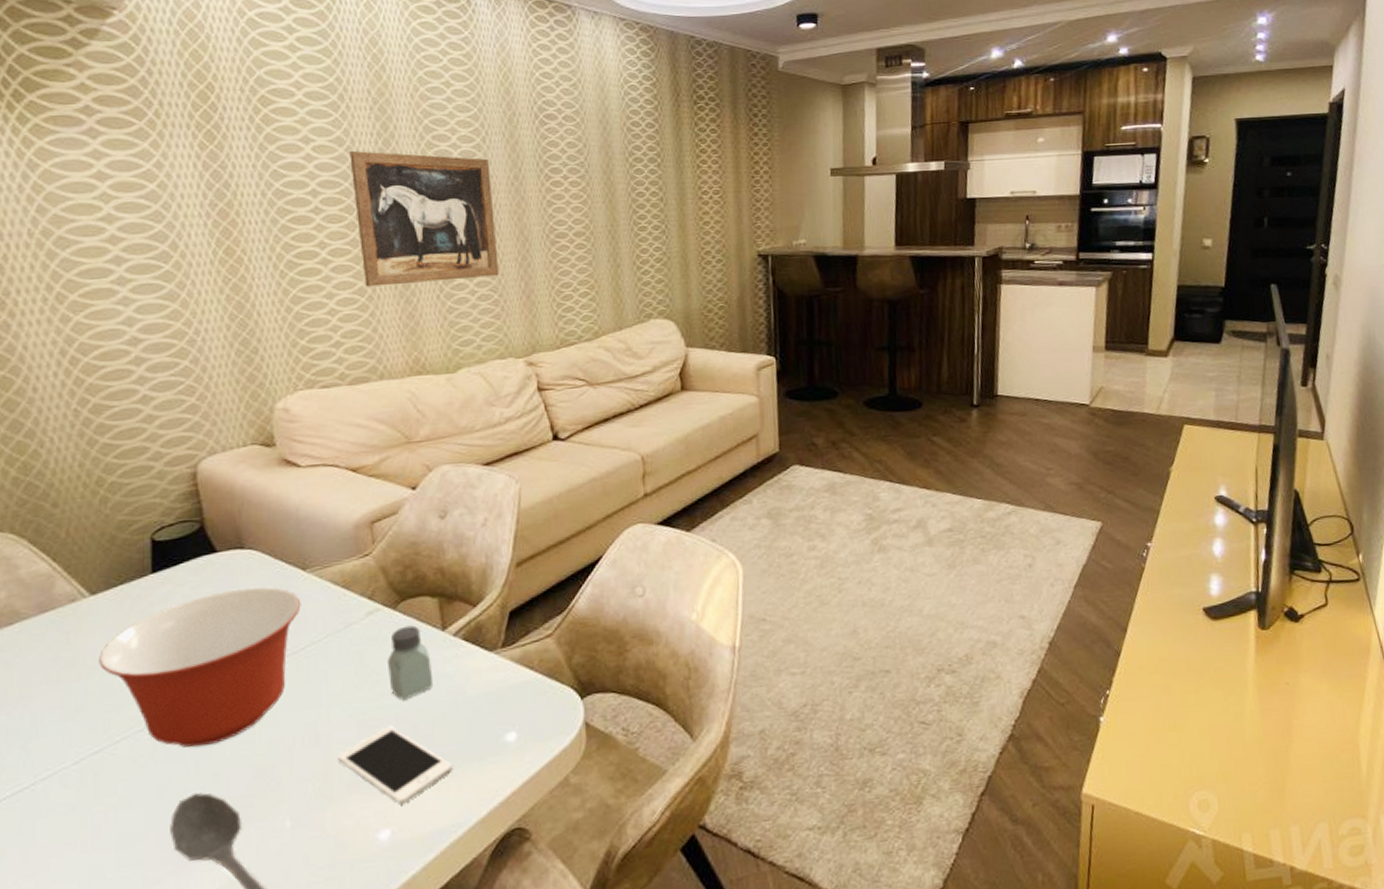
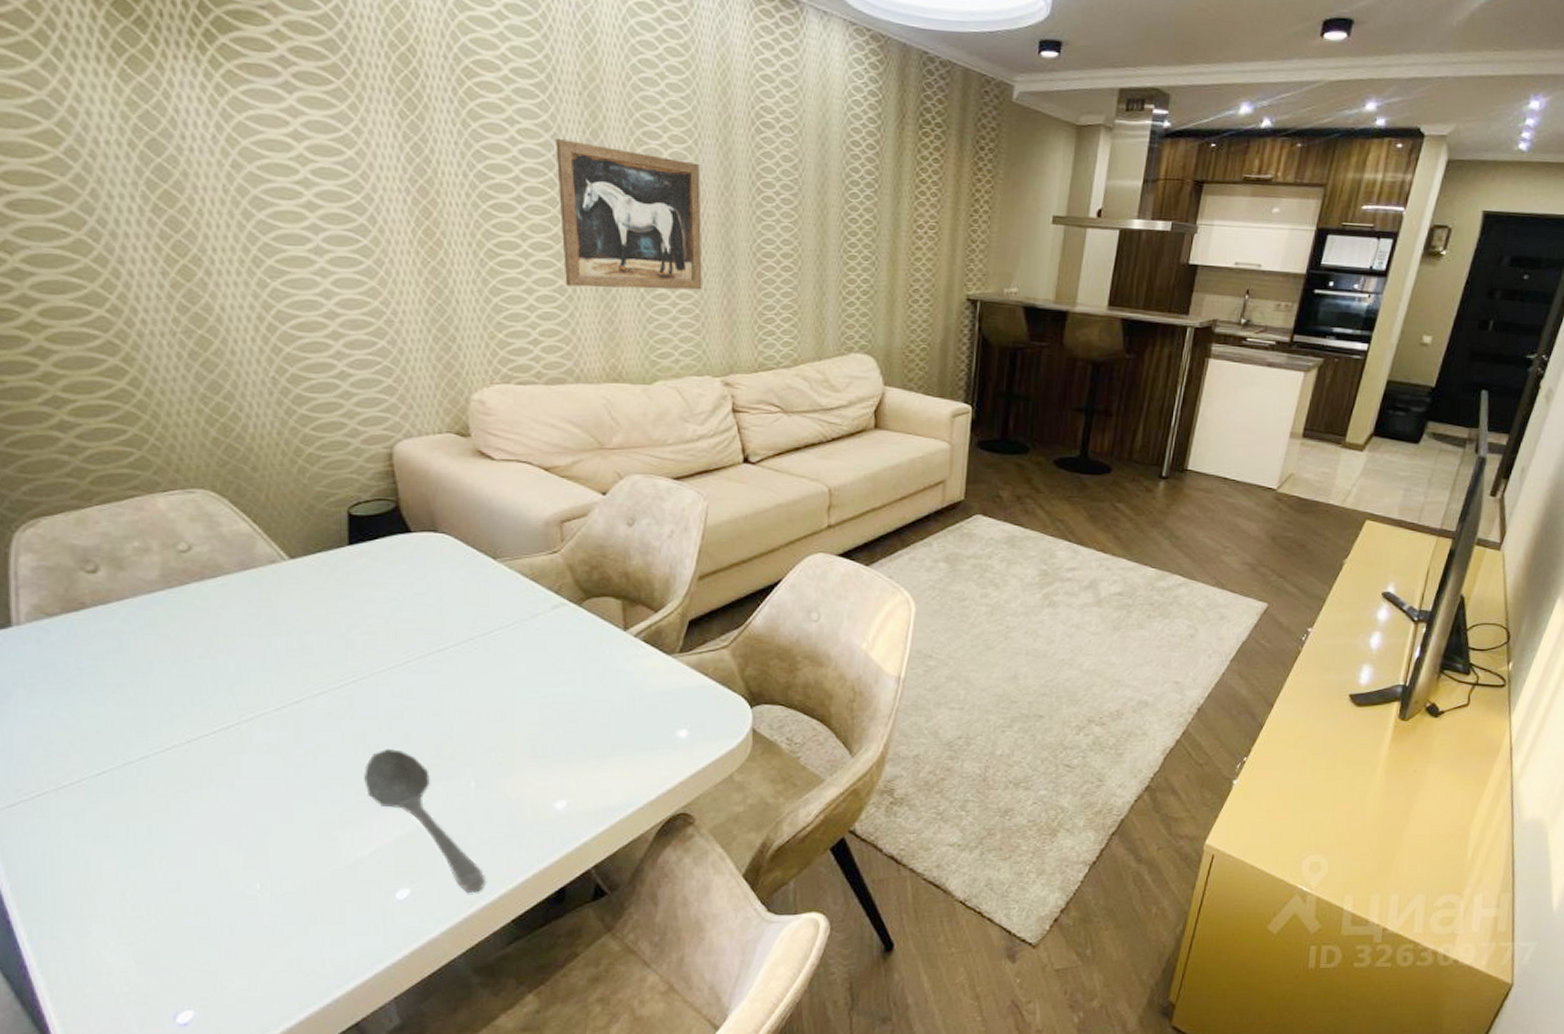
mixing bowl: present [99,587,301,748] -> none [298,569,491,709]
cell phone: present [338,726,452,805] -> none [521,711,626,781]
saltshaker: present [388,625,434,701] -> none [571,622,613,690]

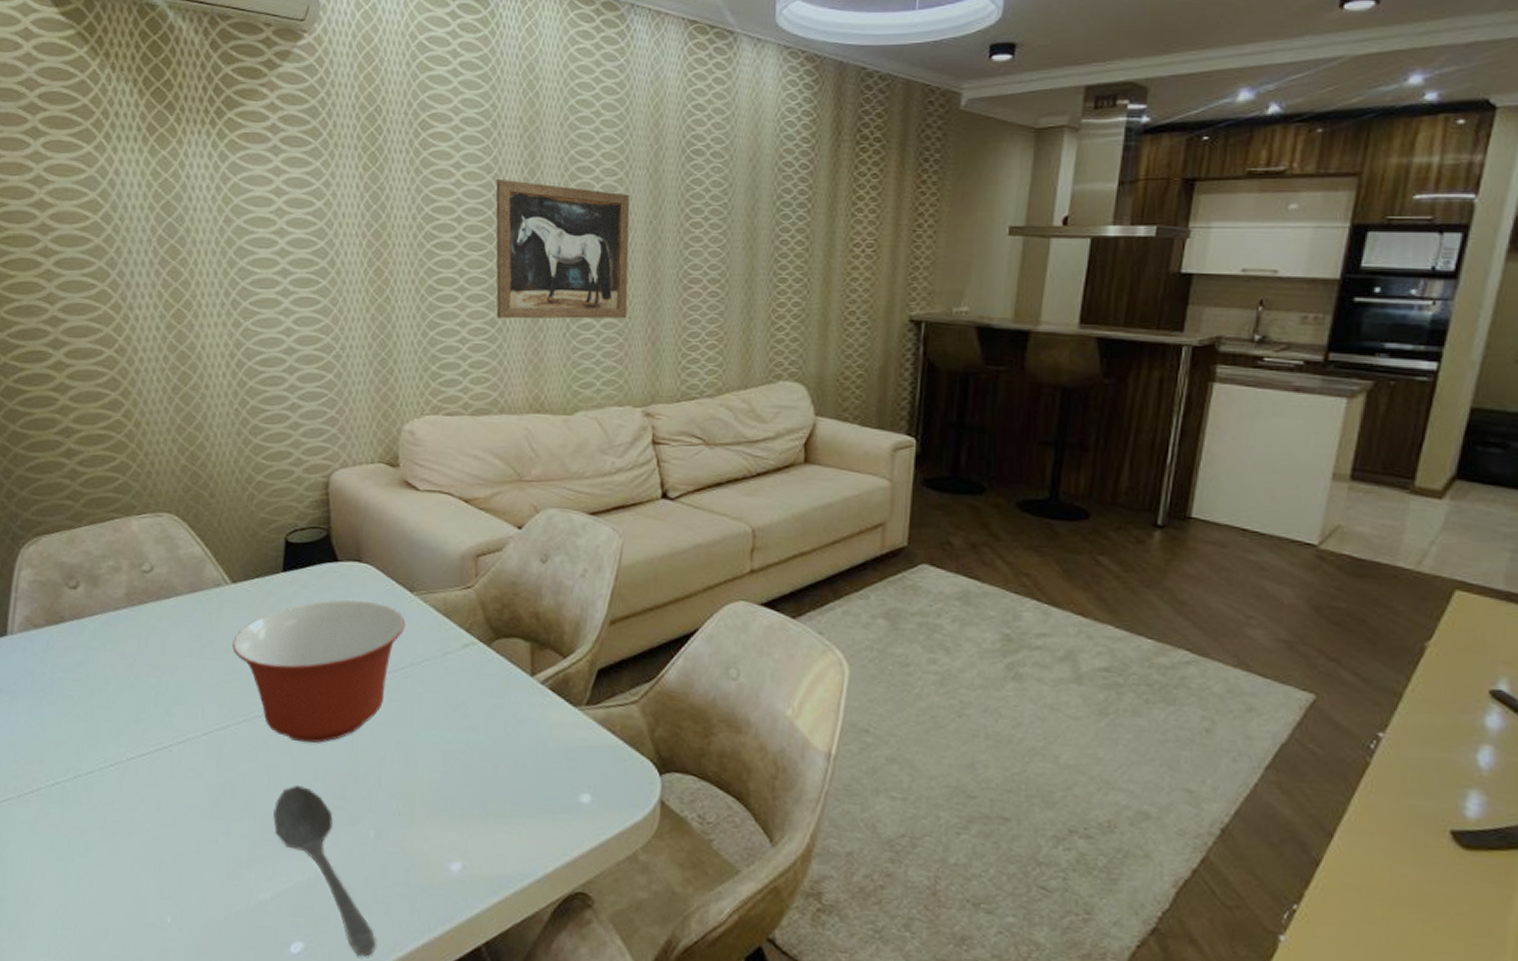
mixing bowl: none [298,569,491,709] -> present [232,599,406,744]

